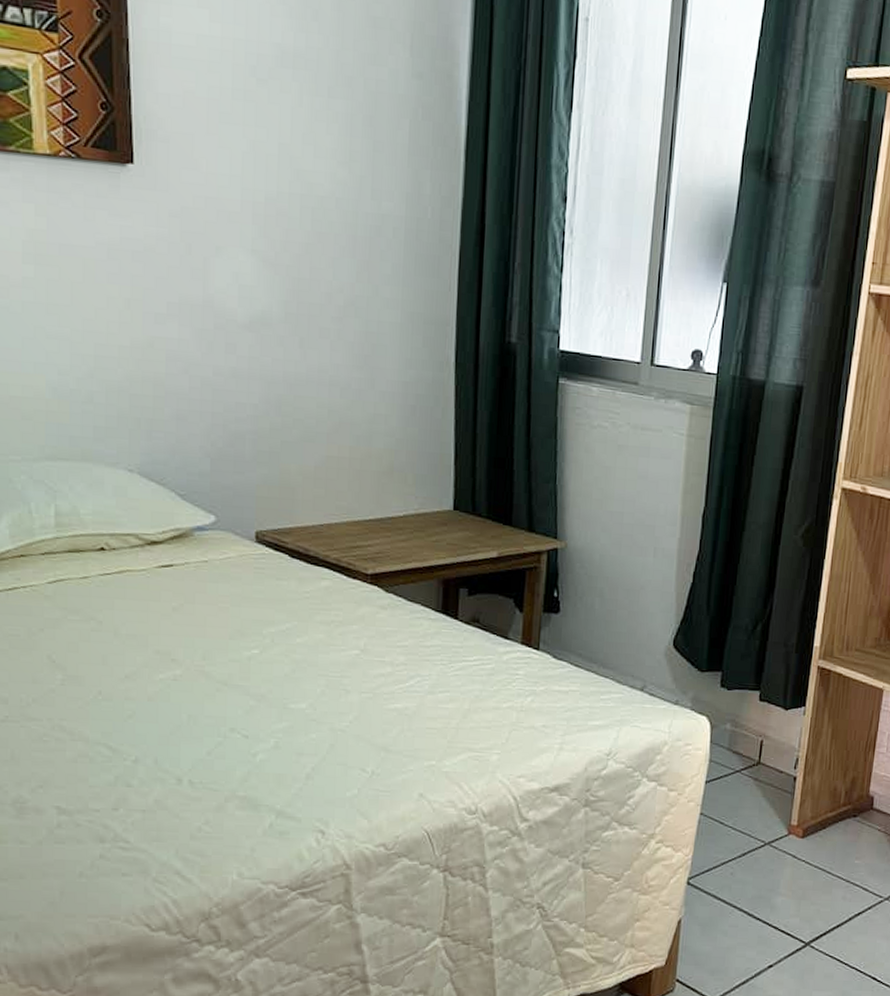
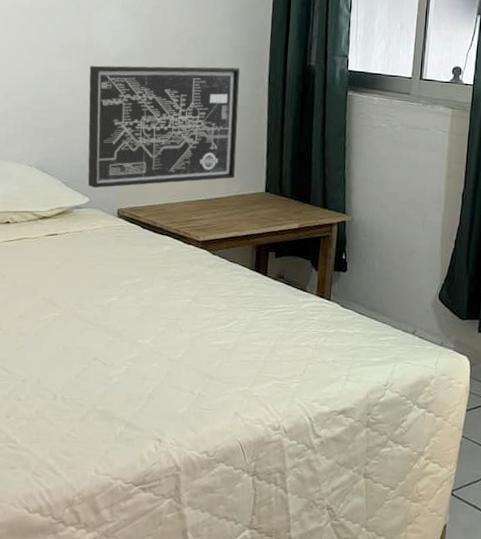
wall art: none [209,333,417,503] -> present [88,65,240,189]

